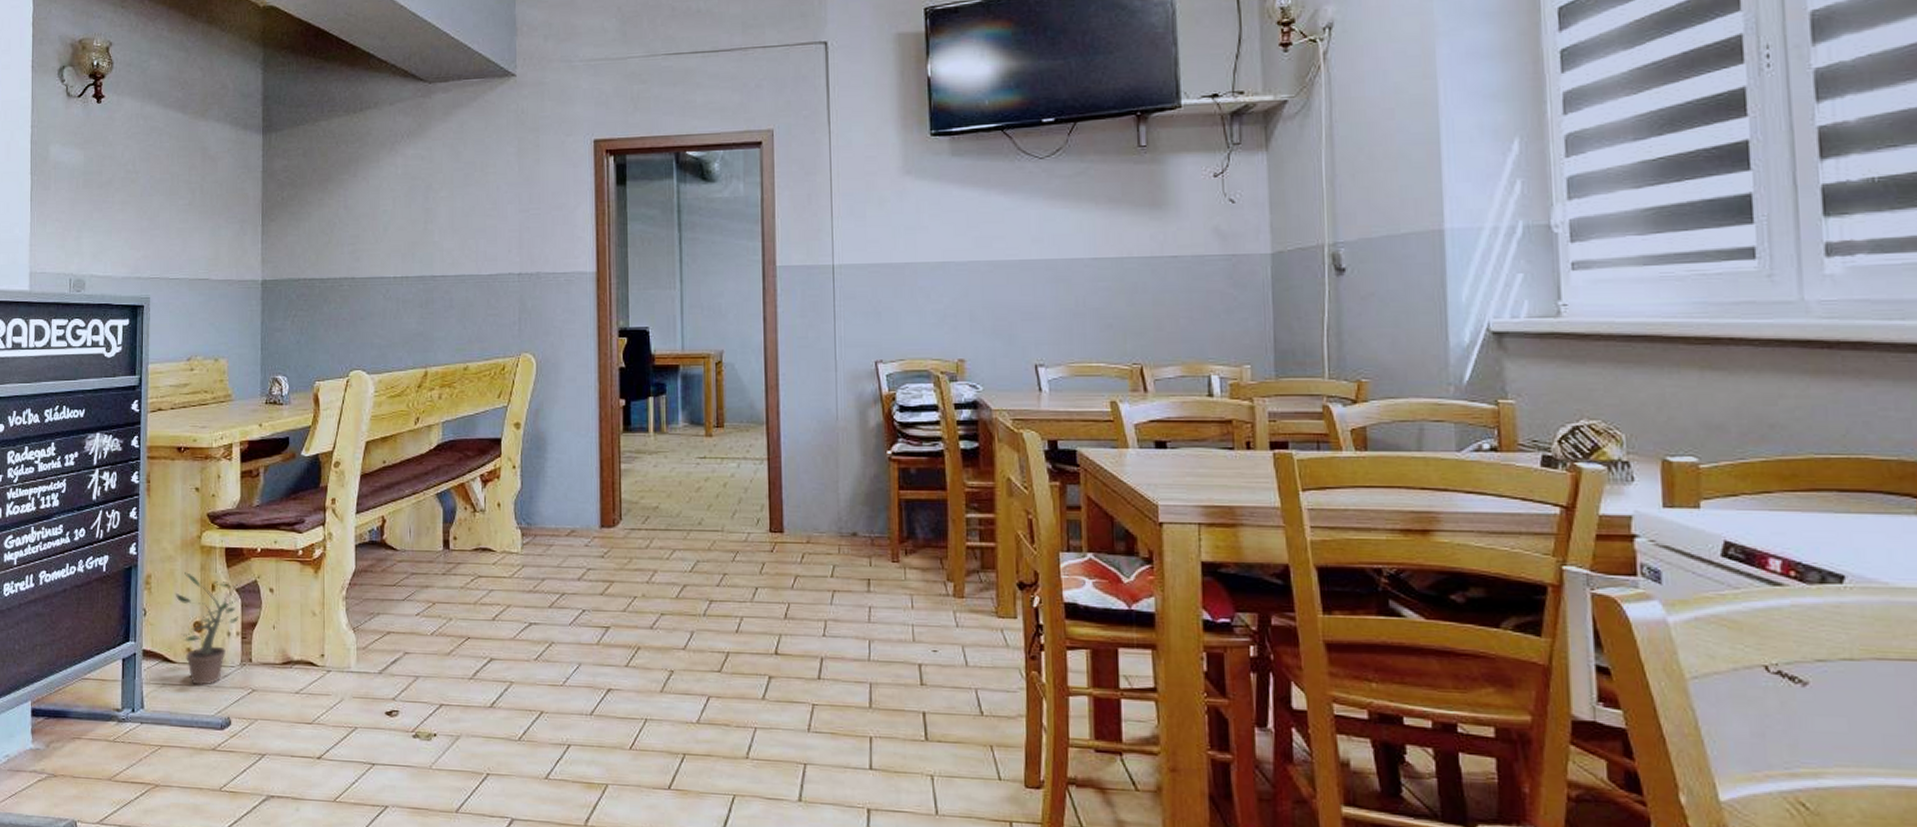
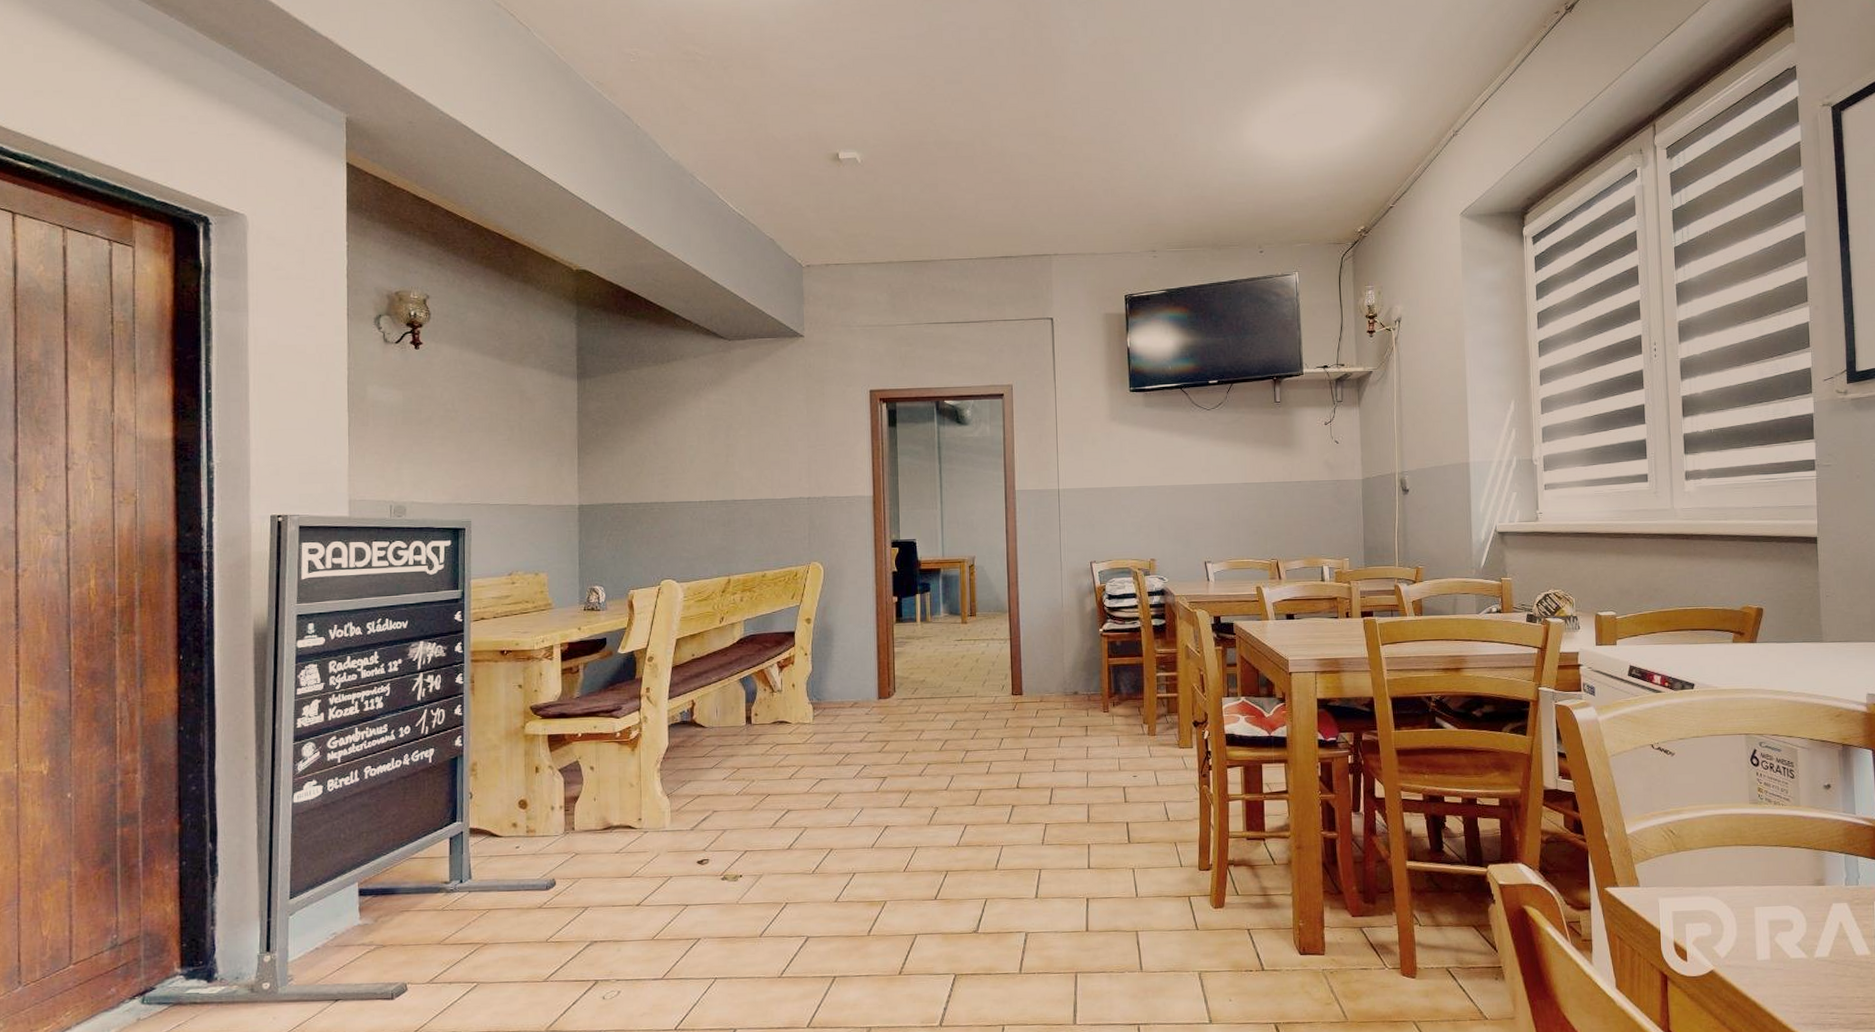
potted plant: present [175,572,243,686] -> none [500,758,565,855]

